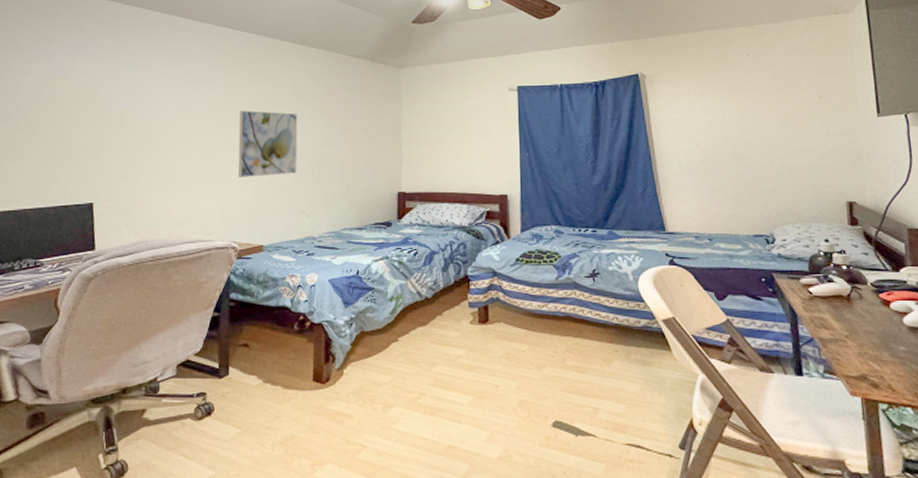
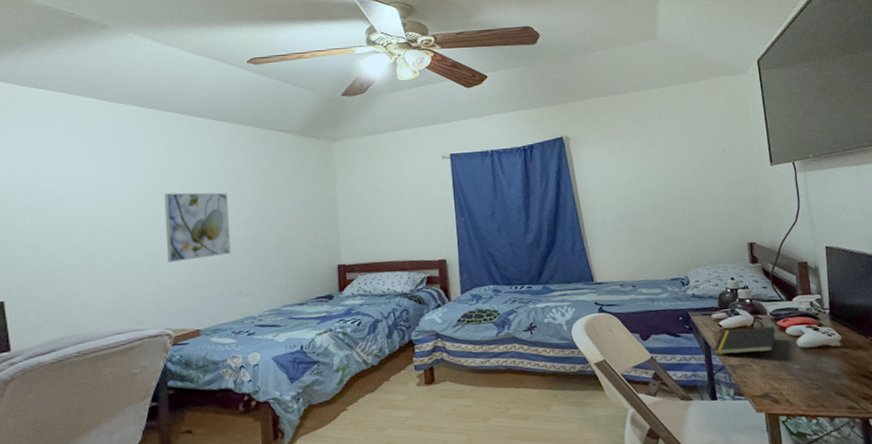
notepad: none [801,298,877,327] -> present [714,326,776,355]

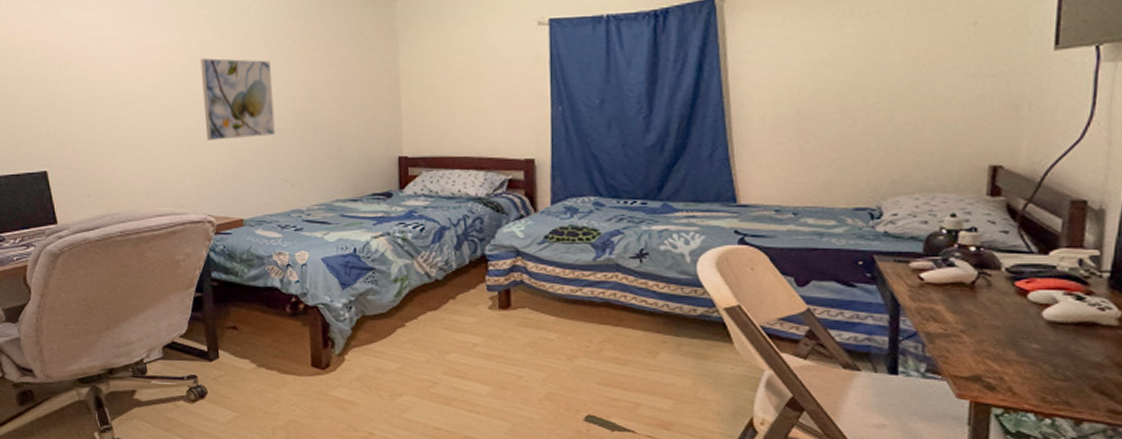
notepad: present [714,326,776,355] -> none [905,286,1010,320]

